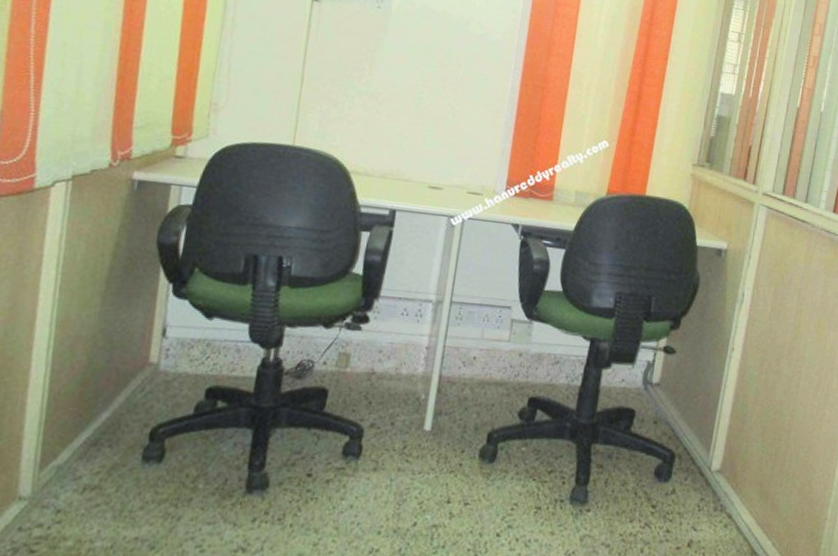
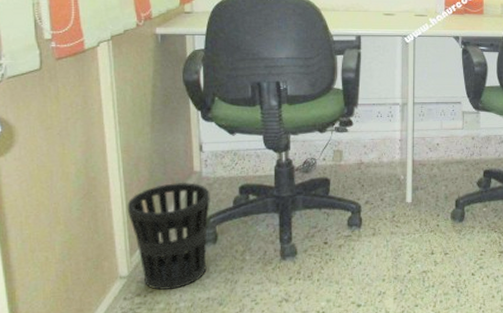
wastebasket: none [47,375,166,521] -> present [127,182,210,290]

